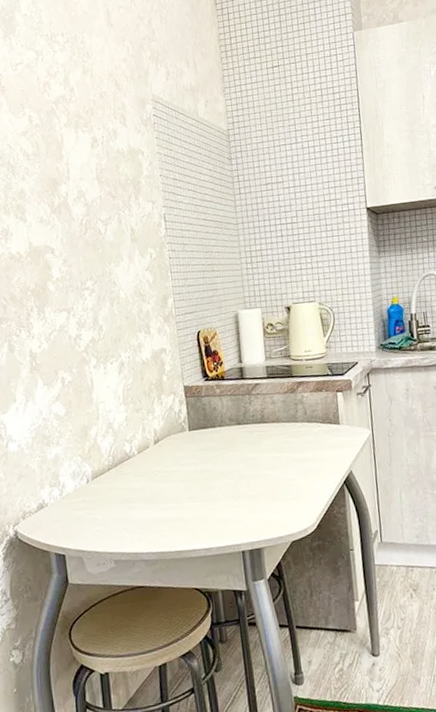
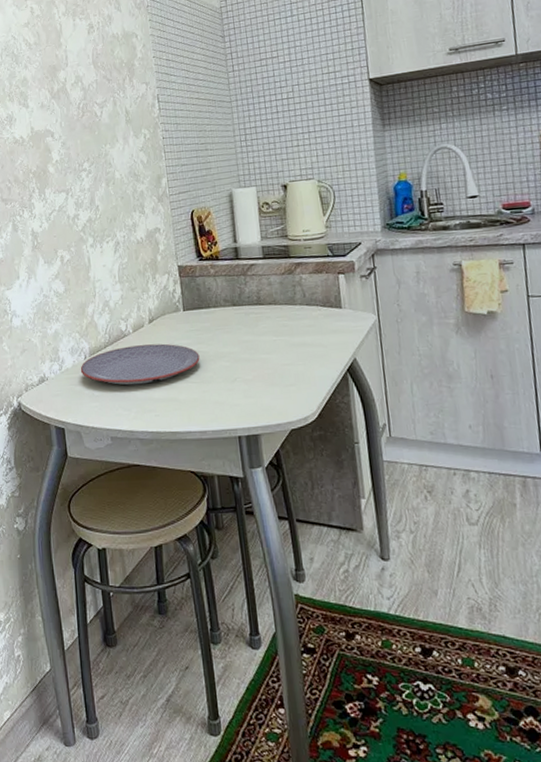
plate: none [82,464,205,508] -> present [80,343,200,386]

